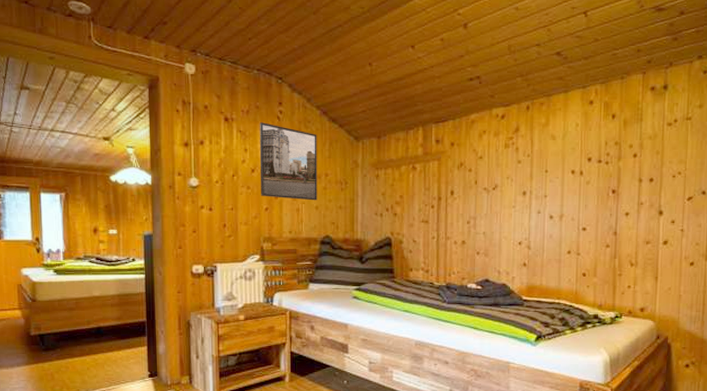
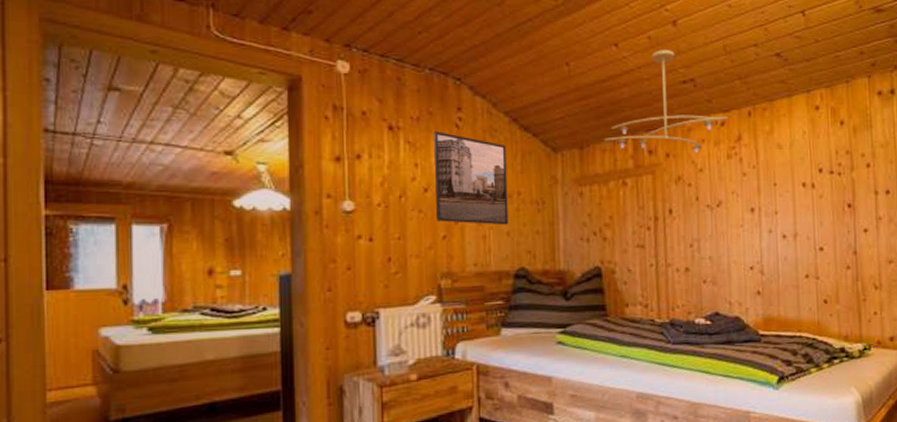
ceiling light fixture: none [398,51,508,144] -> present [604,50,728,154]

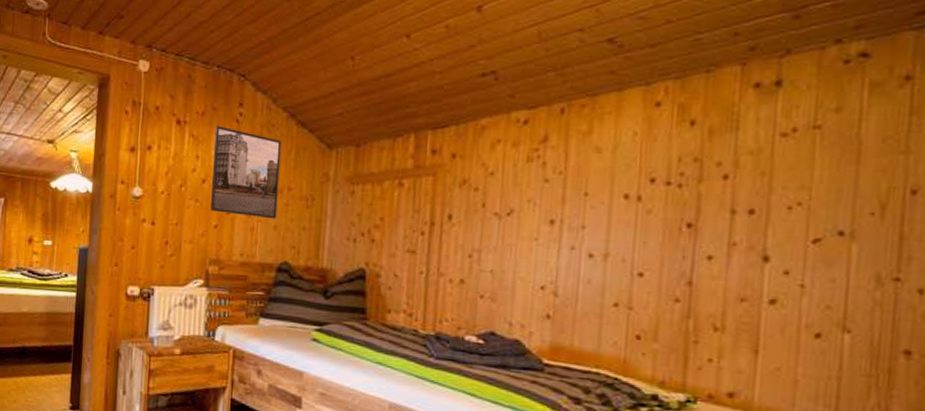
ceiling light fixture: present [604,50,728,154] -> none [383,39,534,156]

